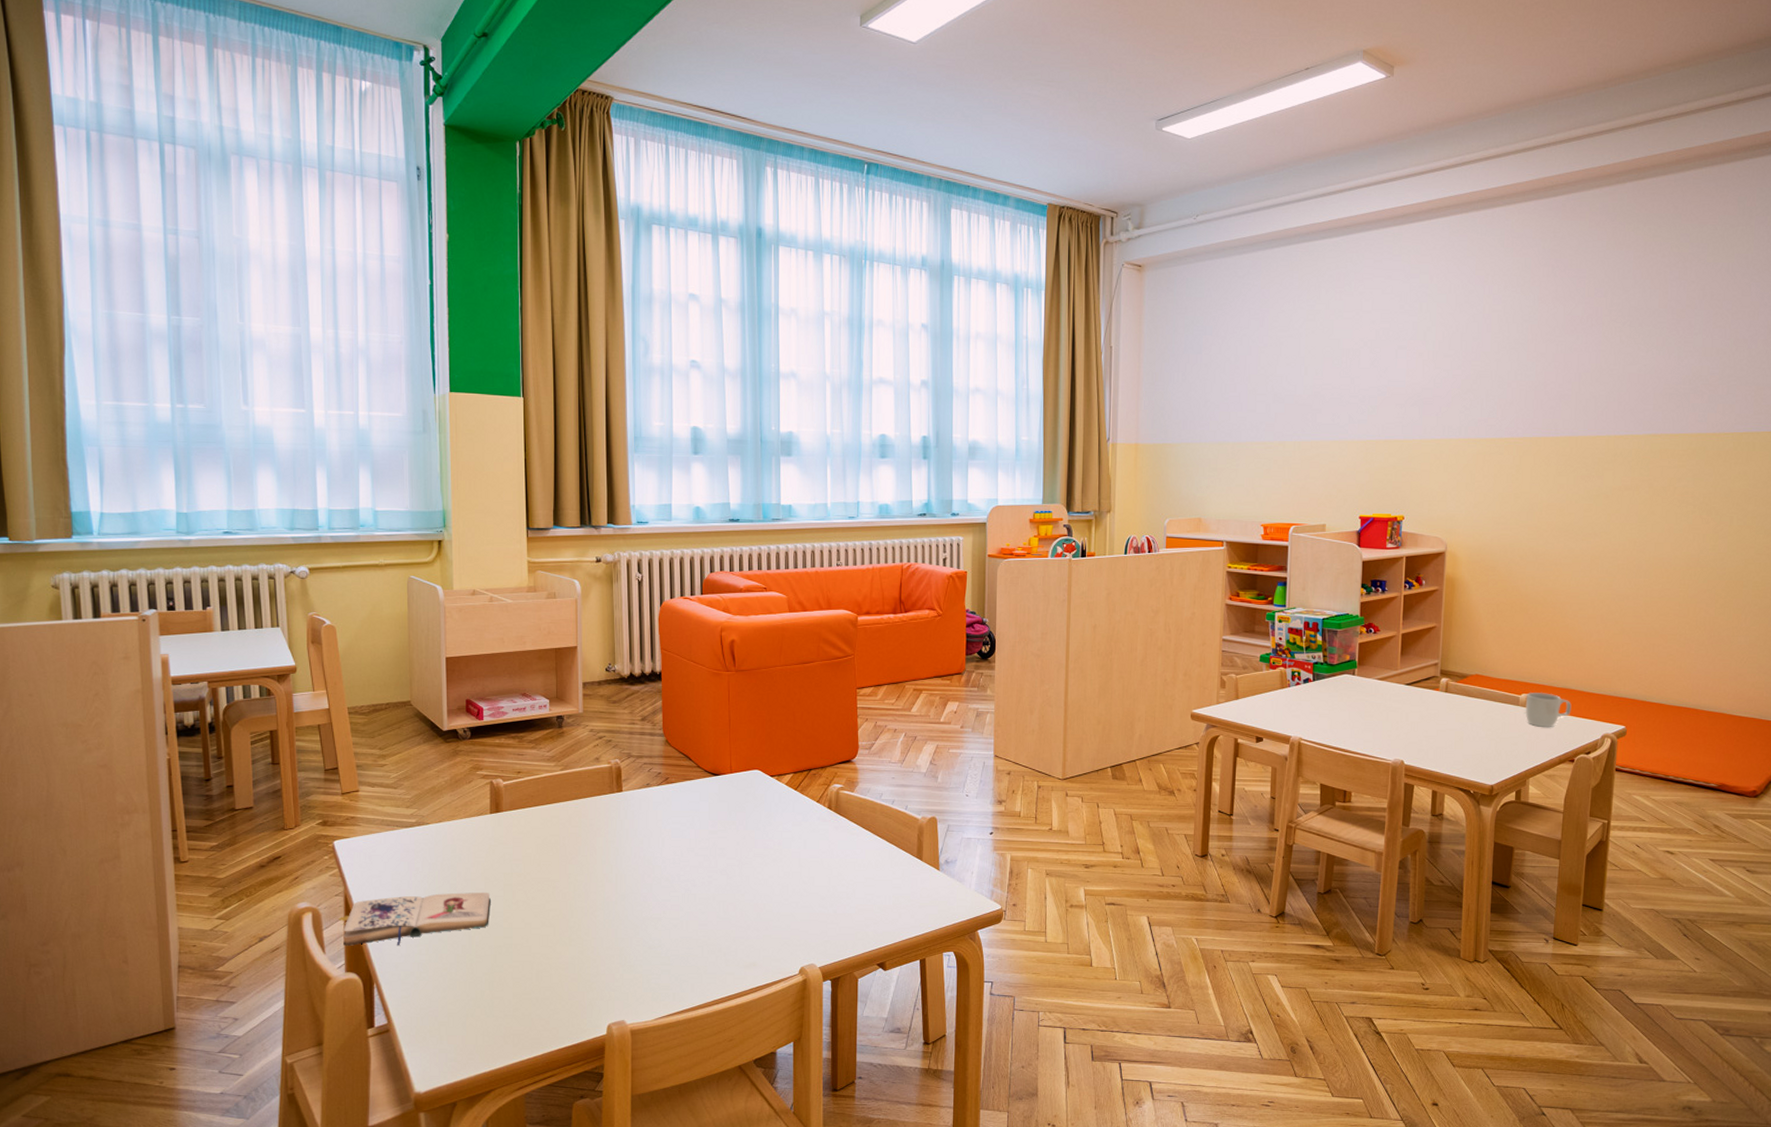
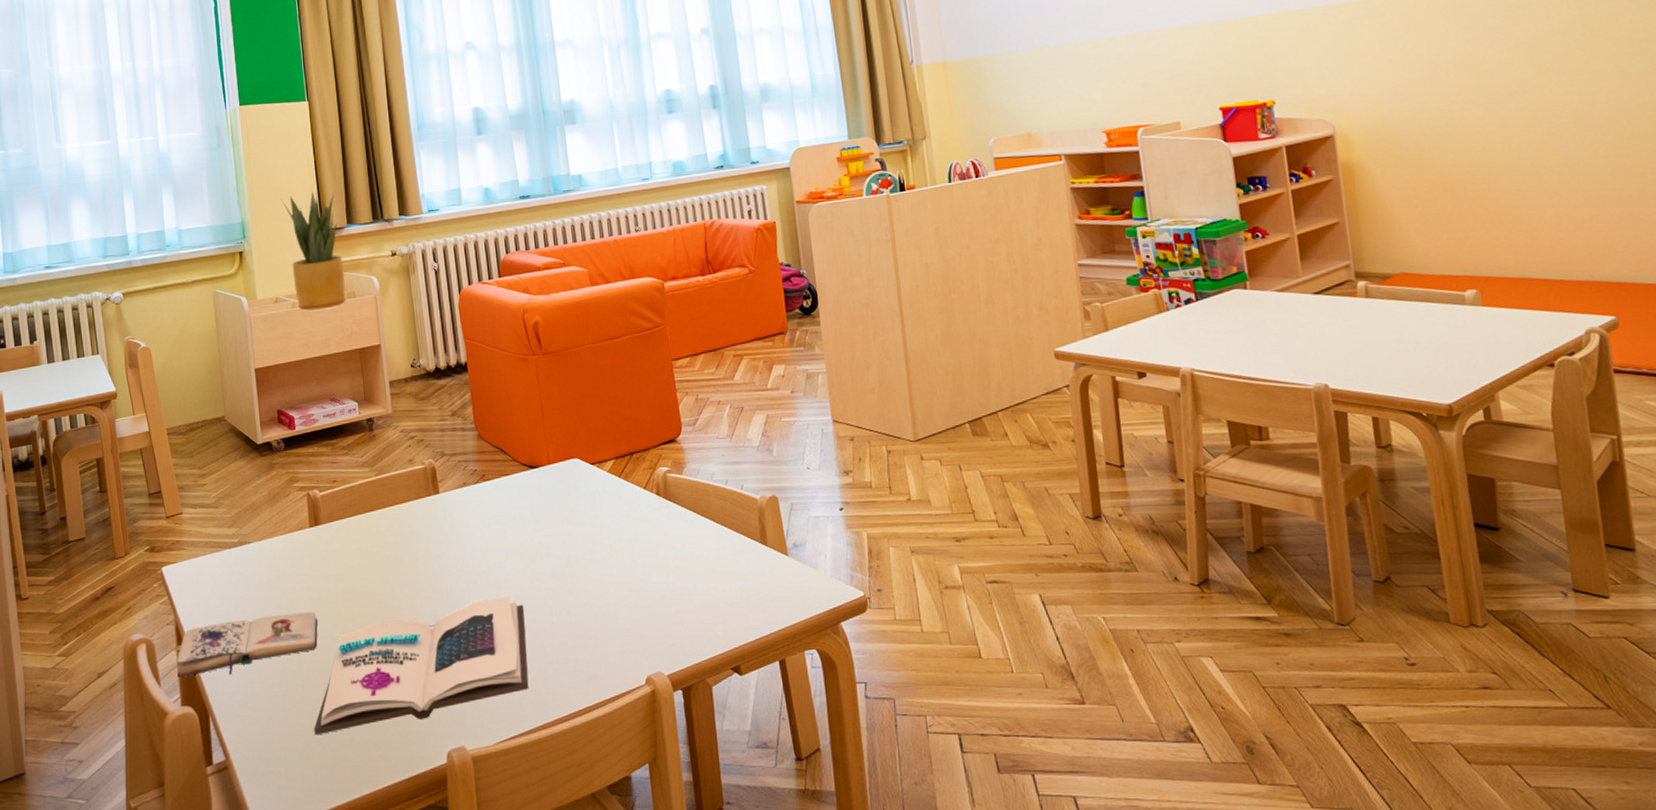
book: none [479,888,694,1005] -> present [314,595,529,736]
planter: none [485,489,546,607] -> present [280,190,346,311]
mug: present [1525,692,1572,728] -> none [1472,286,1538,329]

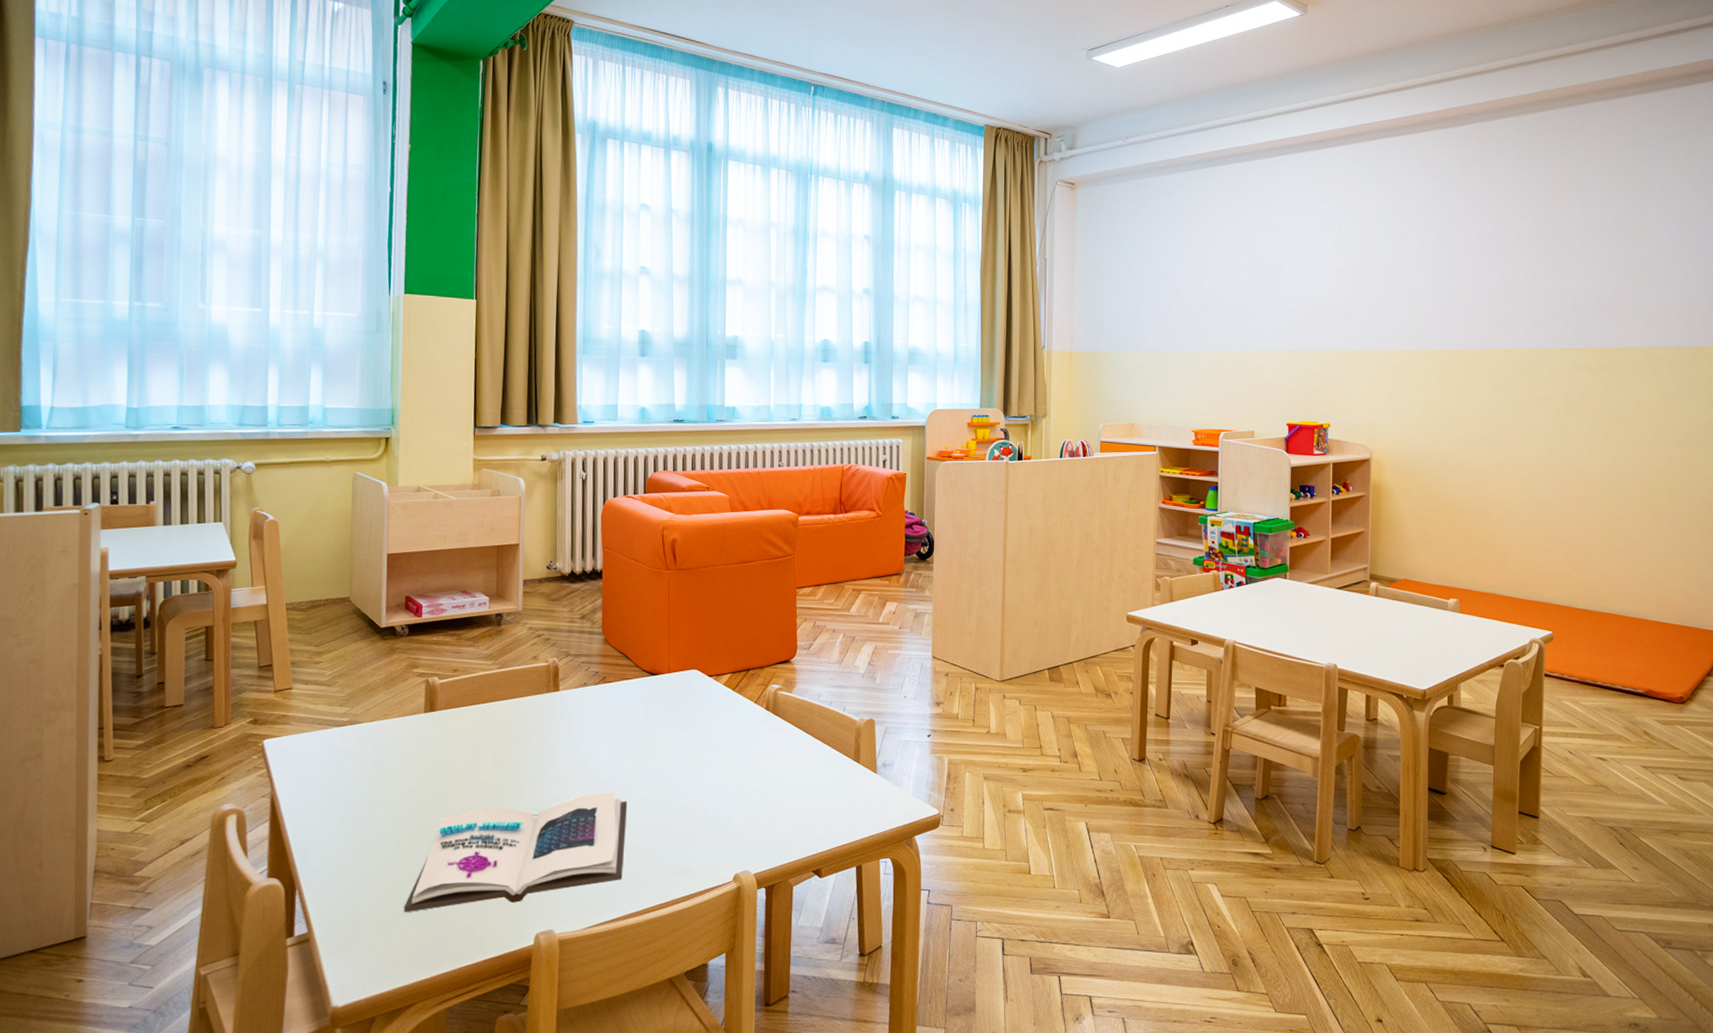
paperback book: present [170,611,318,679] -> none [262,793,421,851]
planter: present [280,190,346,311] -> none [435,388,492,504]

